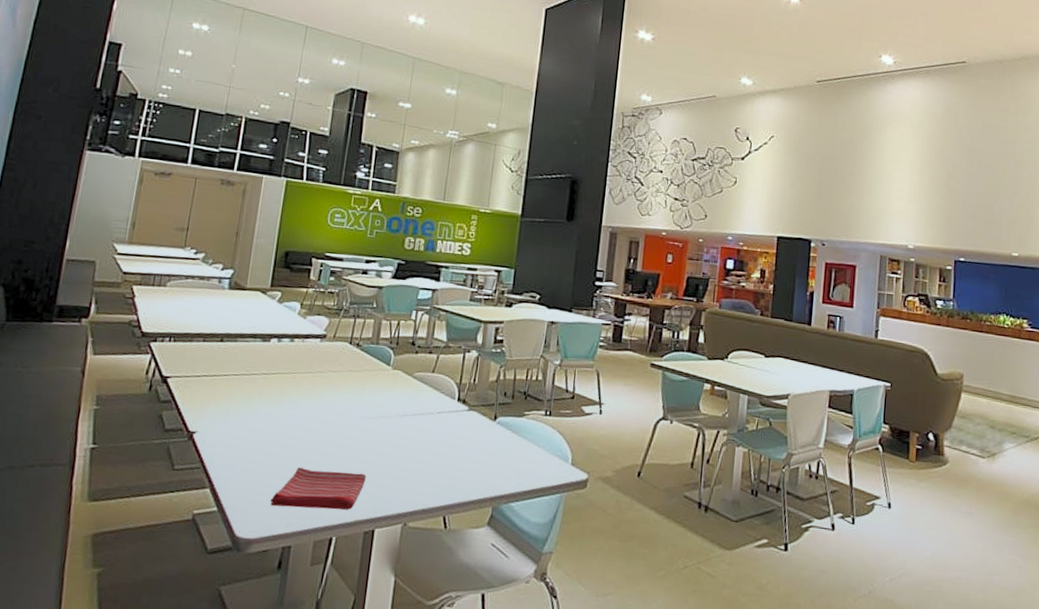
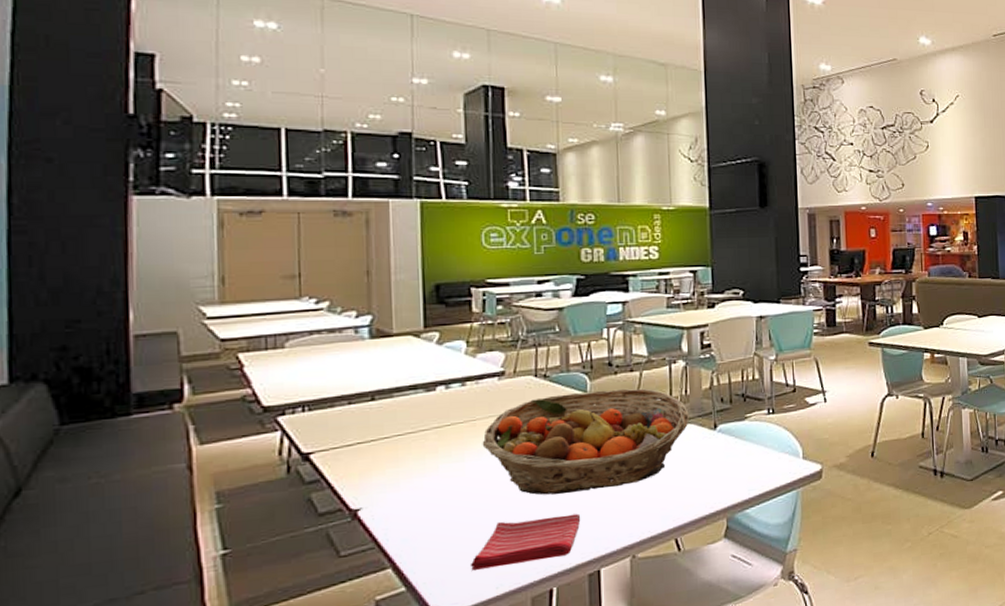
fruit basket: none [297,363,474,457] -> present [482,388,689,495]

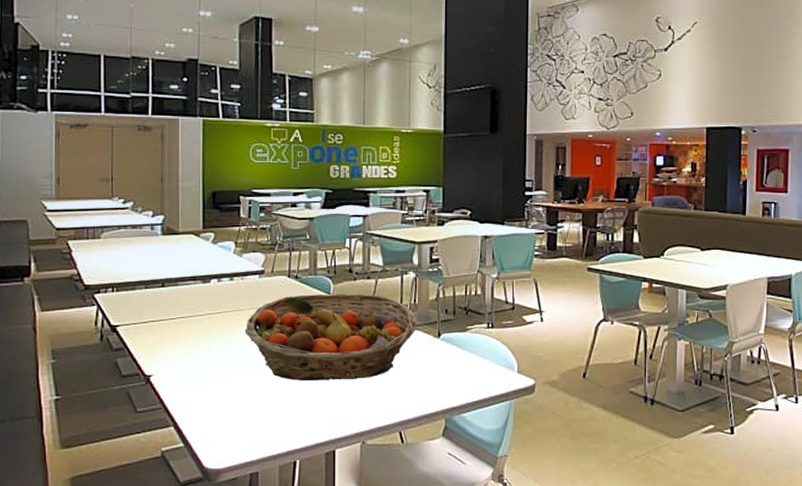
dish towel: present [471,514,580,571] -> none [233,399,320,437]

